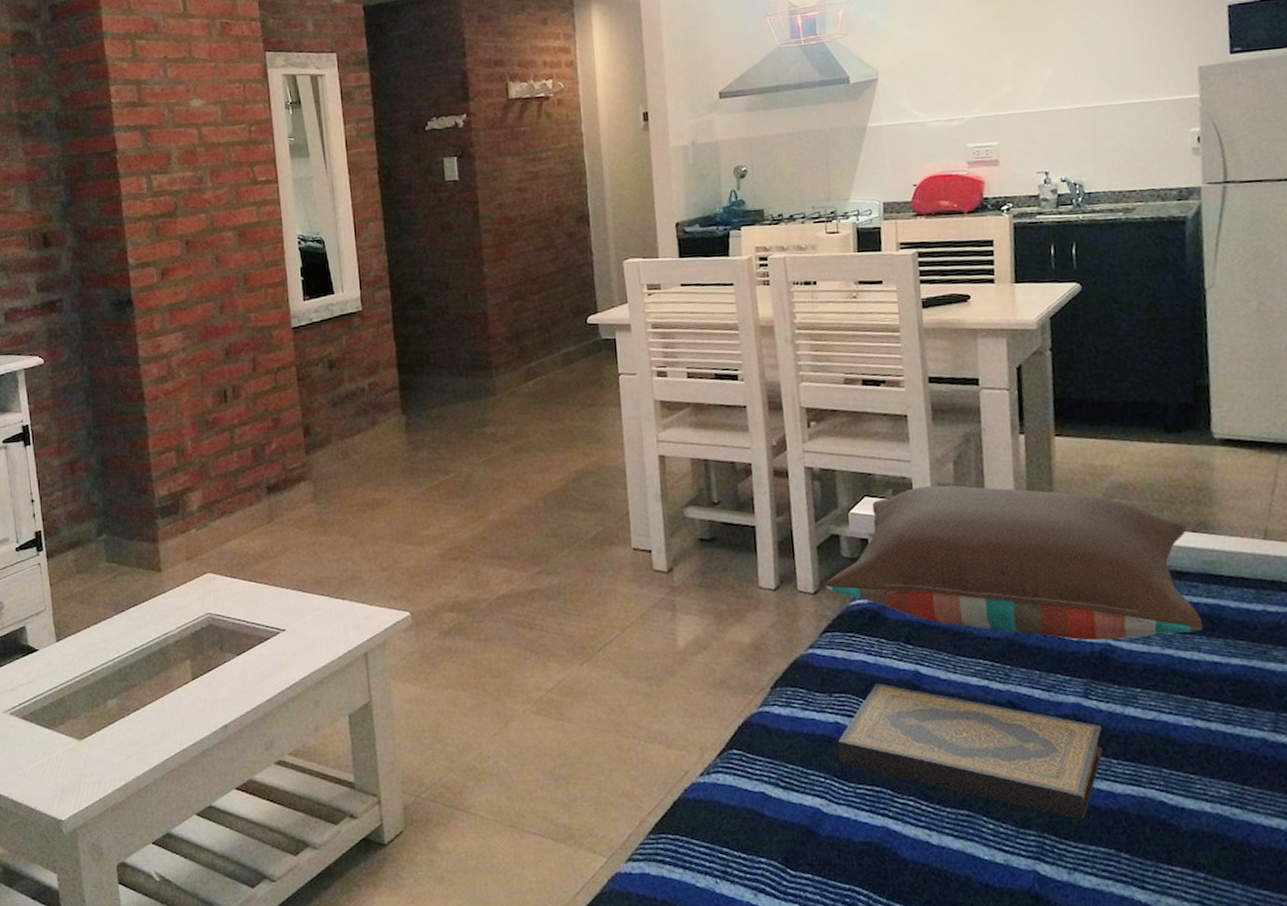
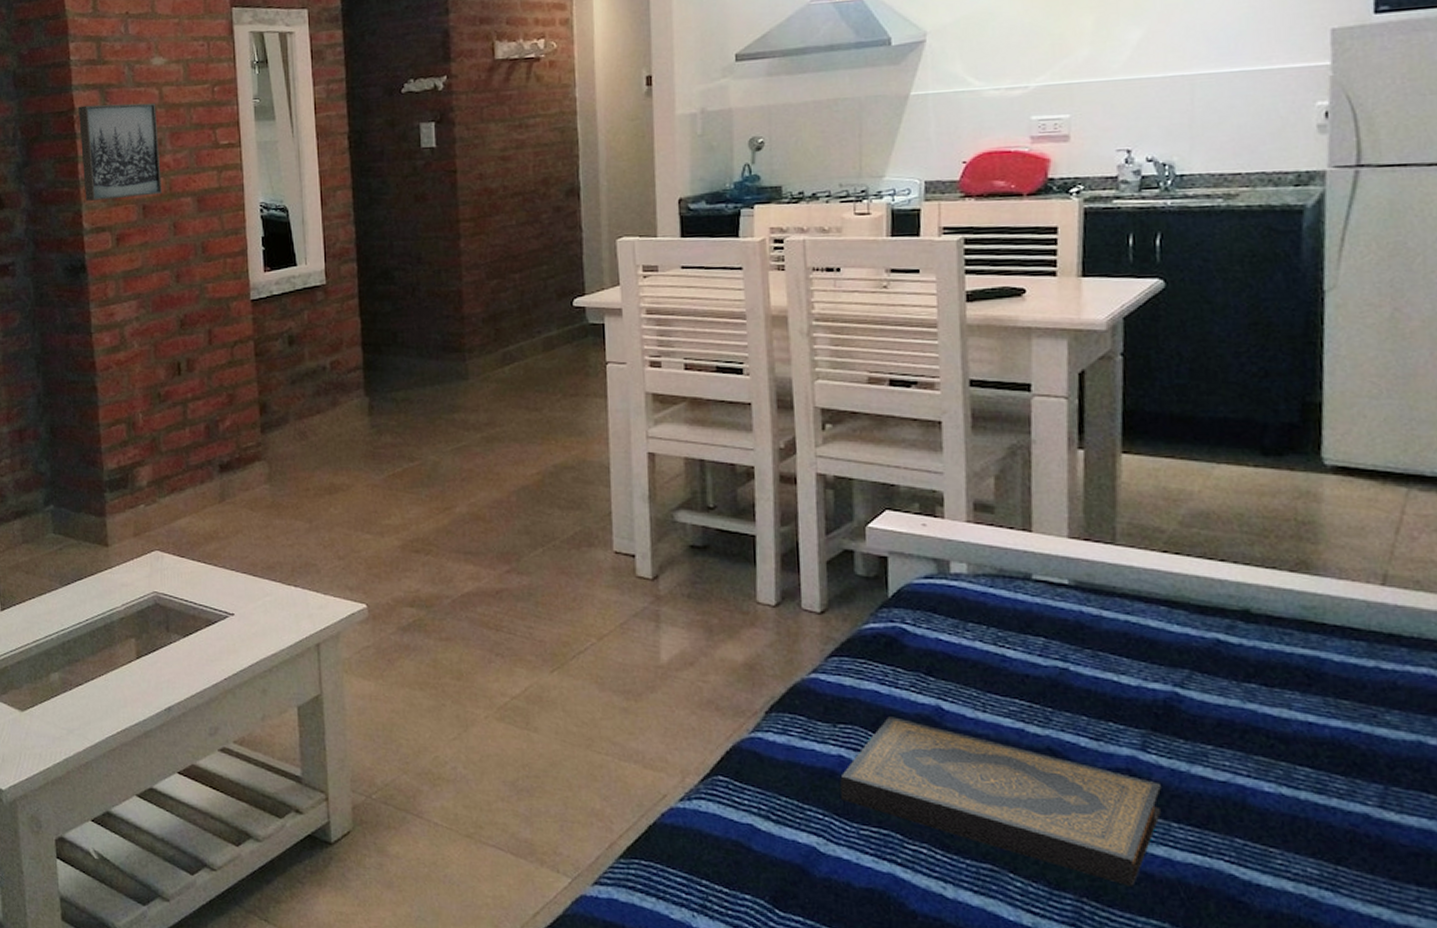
wall art: none [121,142,204,238] -> present [78,103,162,201]
pillow: present [825,485,1203,641] -> none [834,502,1296,689]

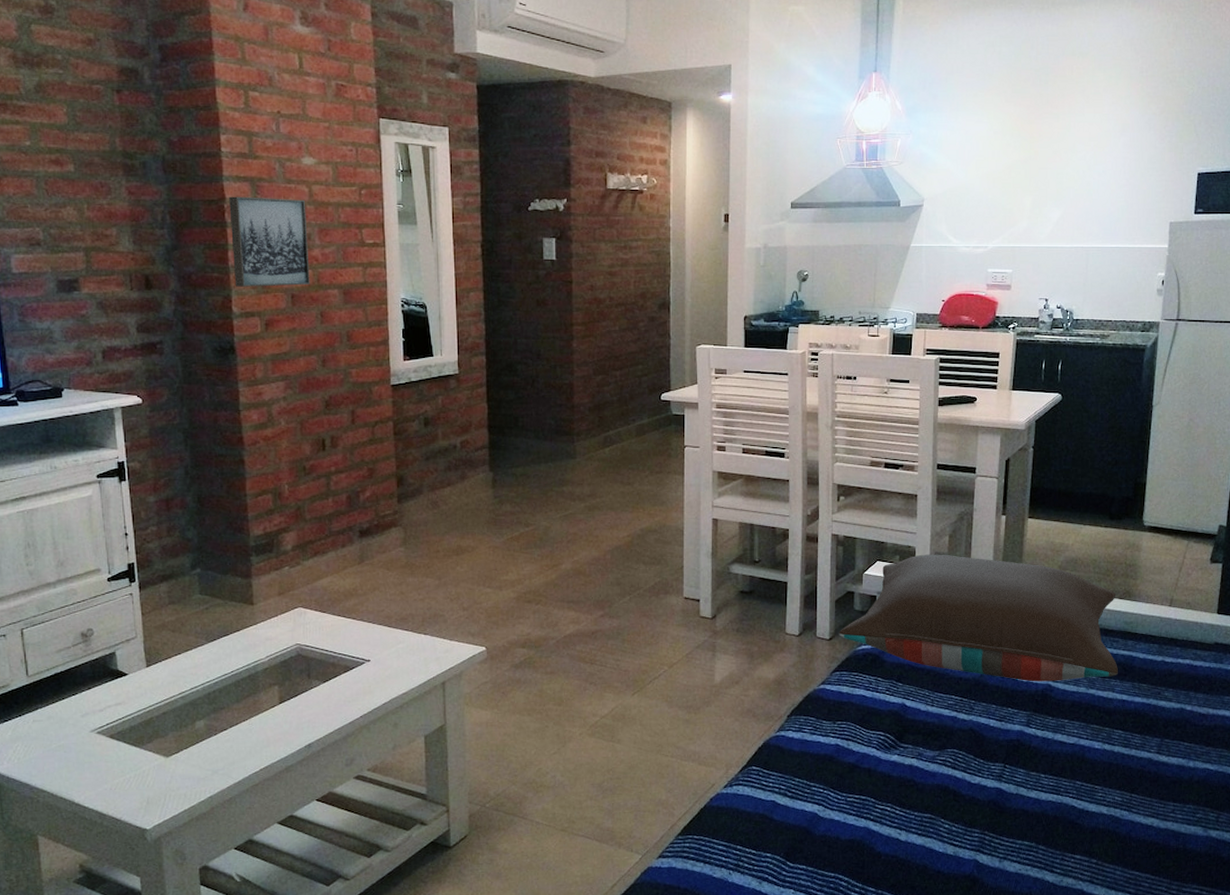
pillow: none [834,502,1296,689] -> present [839,554,1118,682]
hardback book: present [840,717,1162,888] -> none [836,713,1037,821]

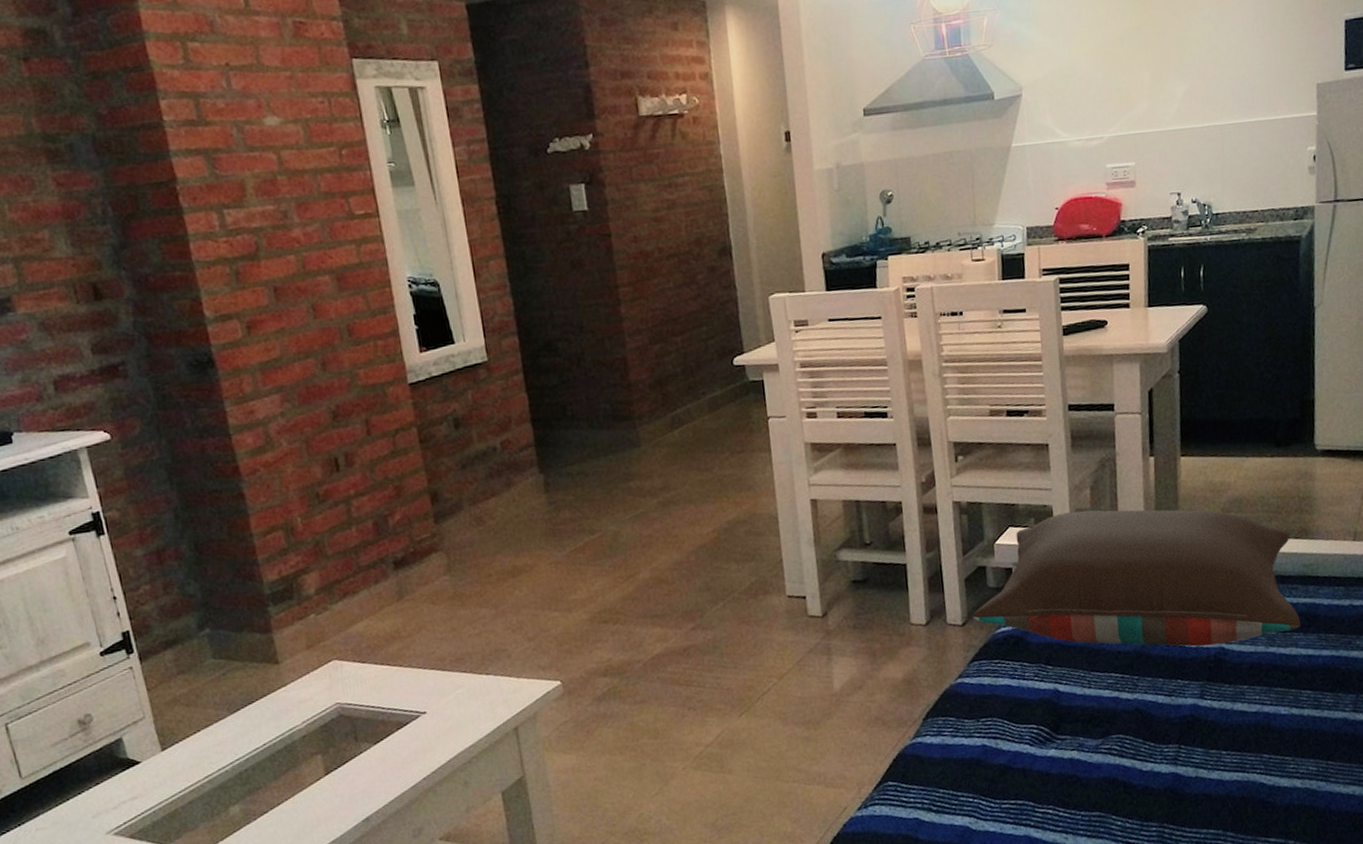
wall art: present [229,196,310,287] -> none [181,169,294,286]

